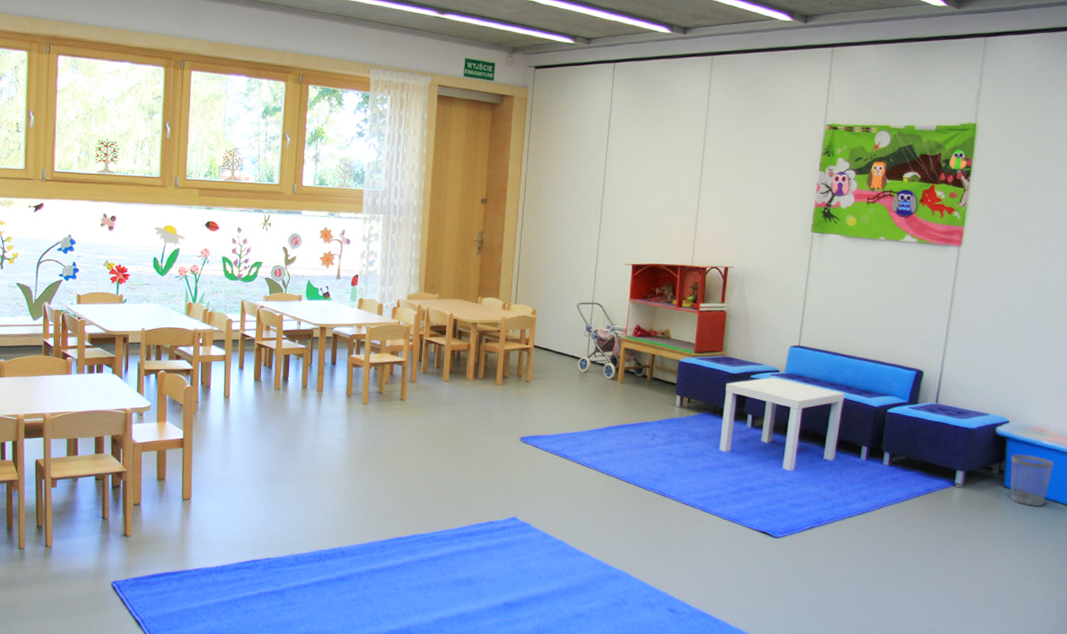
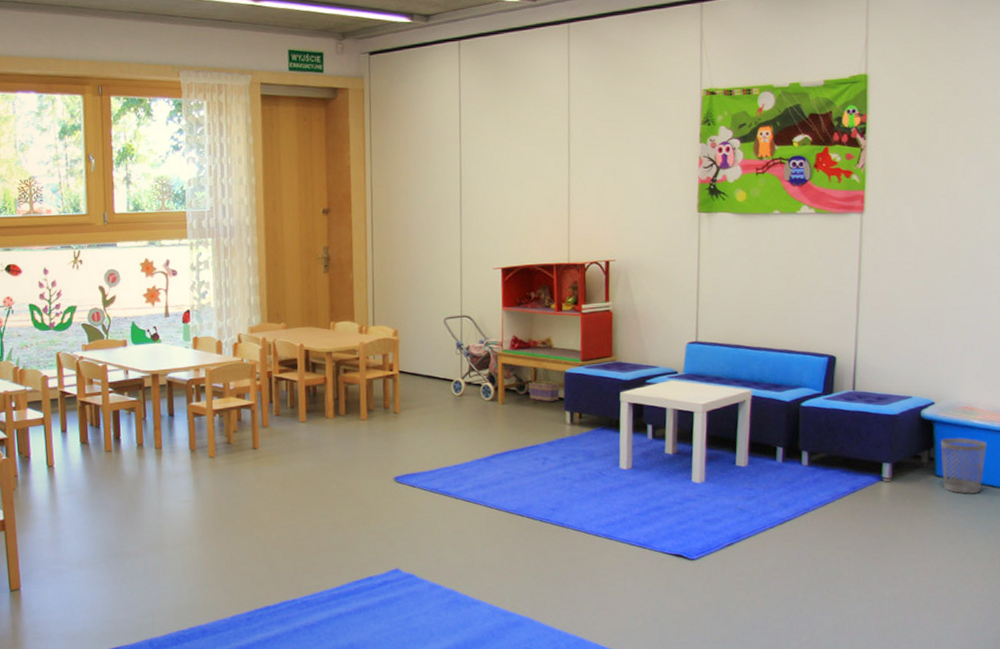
basket: none [646,354,673,386] -> present [529,366,560,402]

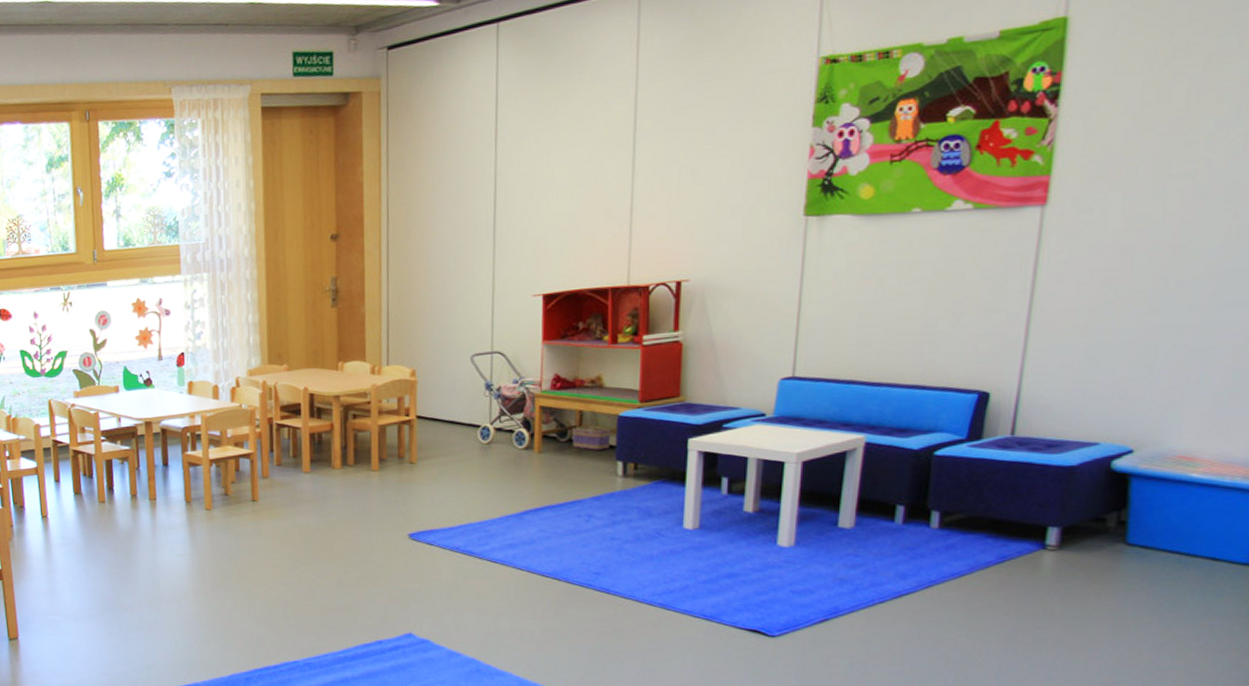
wastebasket: present [940,438,988,495] -> none [1136,496,1211,569]

